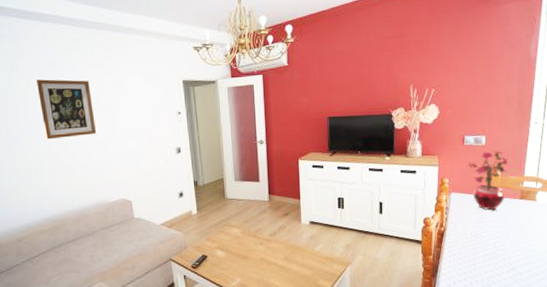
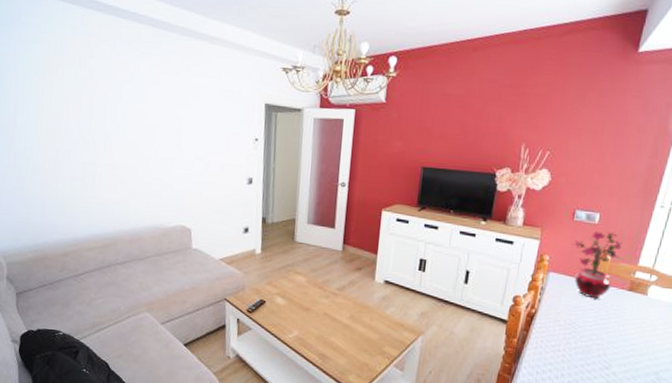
wall art: present [37,79,97,140] -> none [105,82,164,151]

